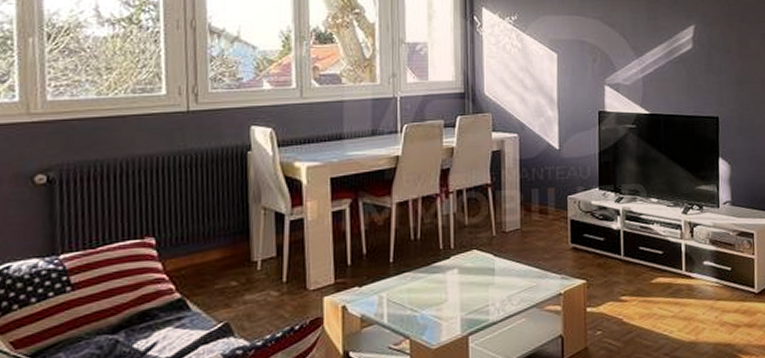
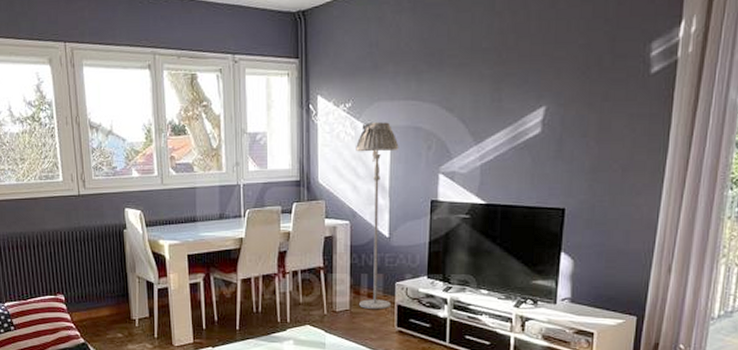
floor lamp: none [523,35,566,227] -> present [356,122,399,310]

